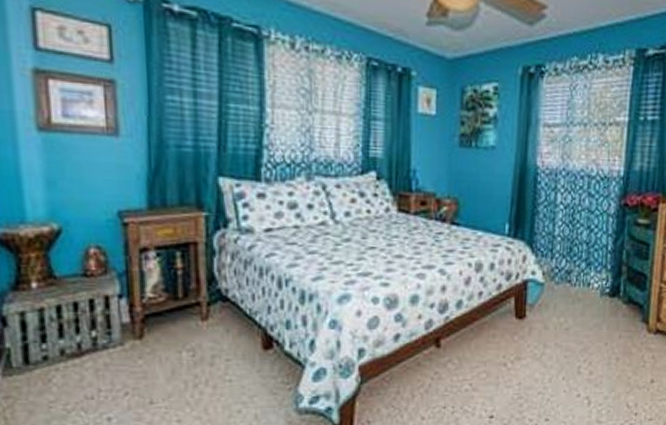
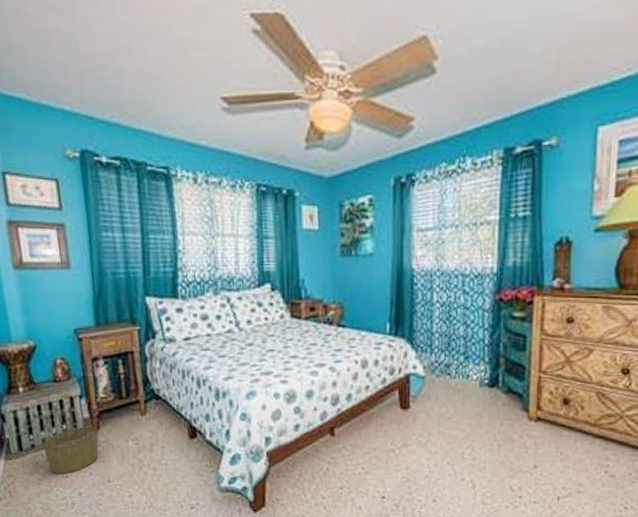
basket: none [59,328,142,394] -> present [42,422,99,474]

